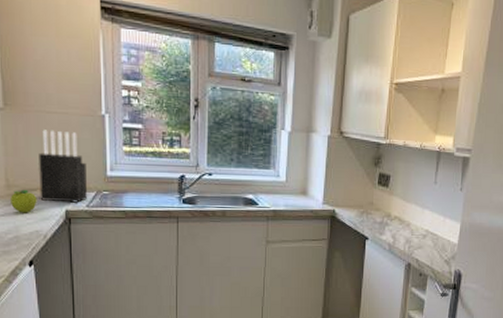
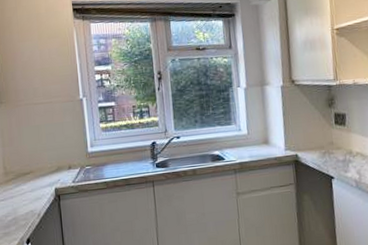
fruit: present [11,189,37,213] -> none [8,174,31,196]
knife block: present [39,130,87,203] -> none [30,118,73,182]

